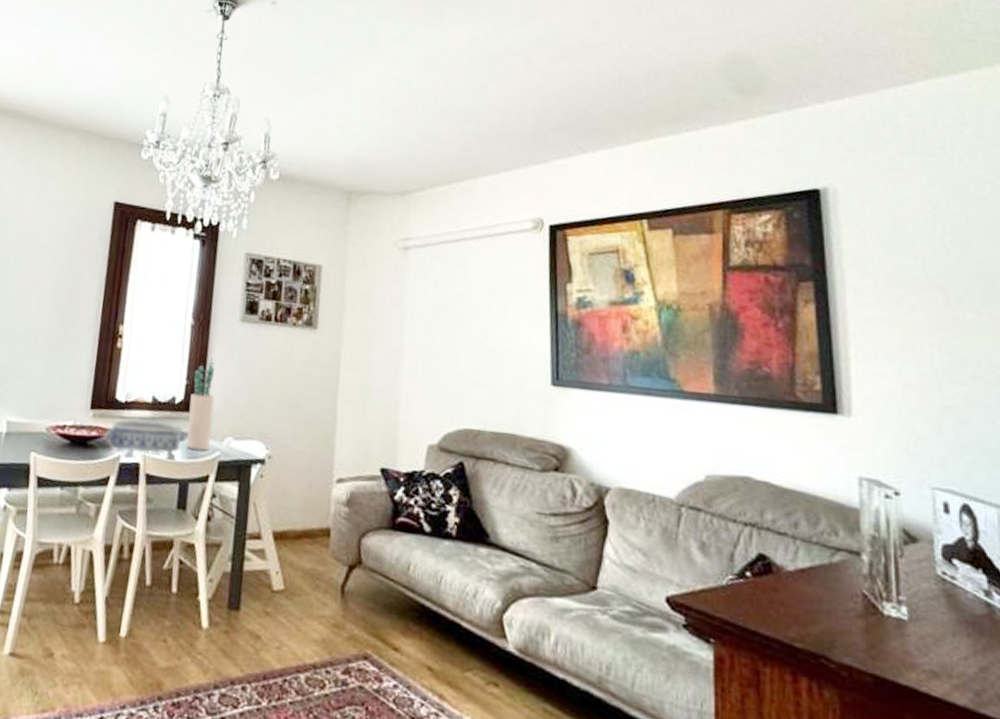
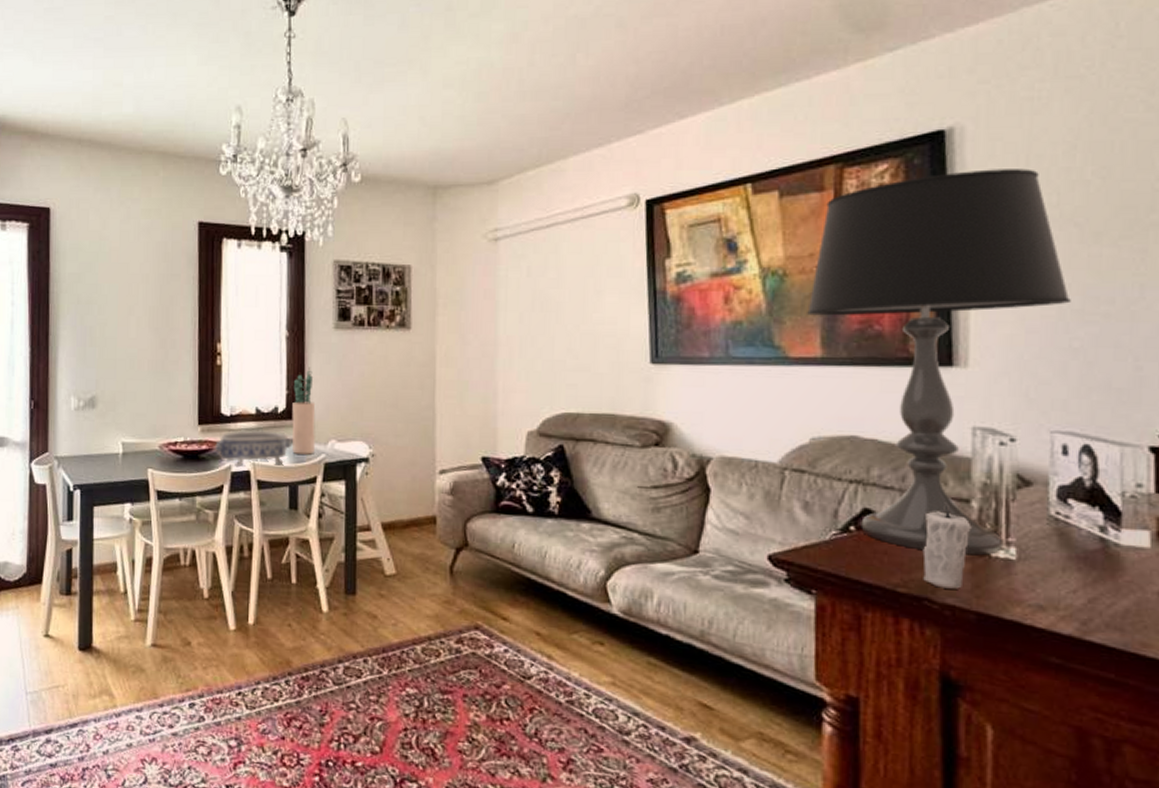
table lamp: none [700,228,941,613] -> present [807,169,1071,556]
candle: none [817,553,863,648] -> present [922,502,972,589]

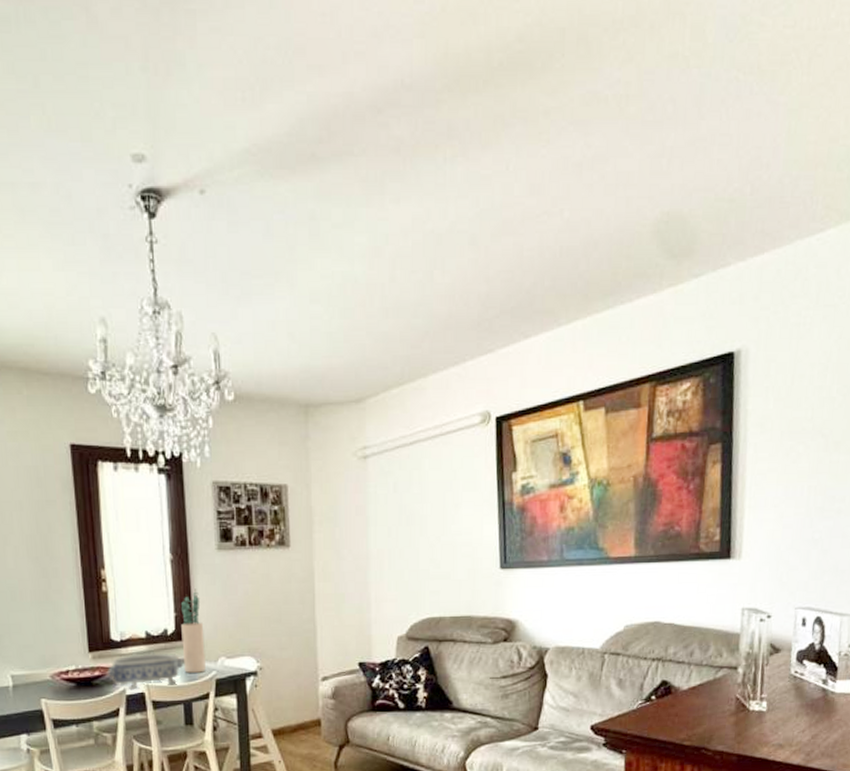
table lamp: present [807,169,1071,556] -> none [625,387,815,711]
candle: present [922,502,972,589] -> none [702,670,737,739]

